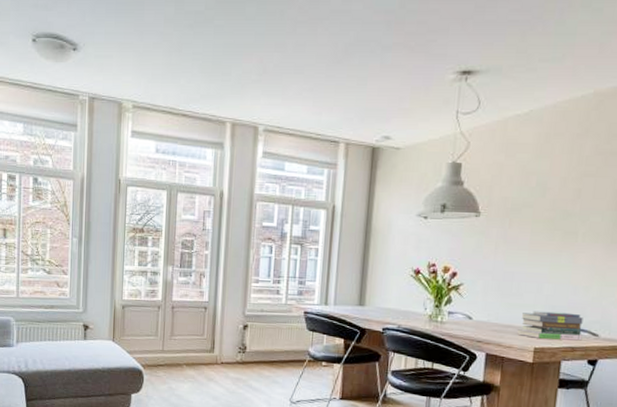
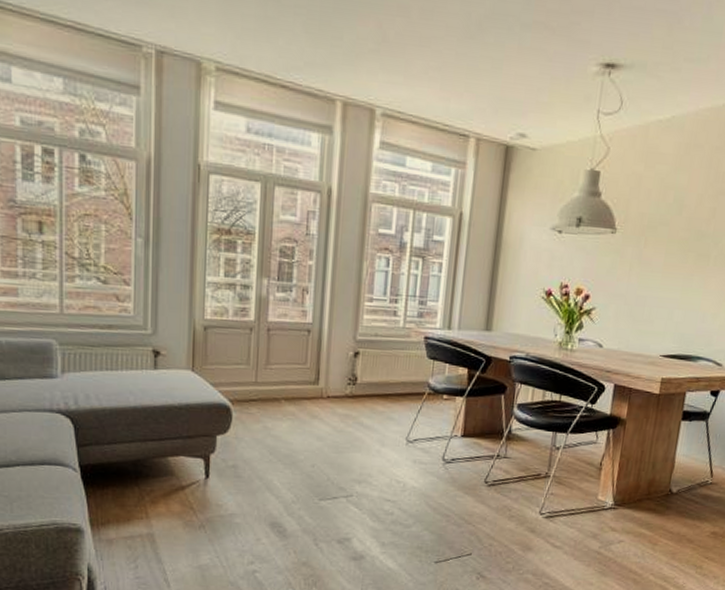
books: present [517,311,583,341] -> none [646,338,710,371]

